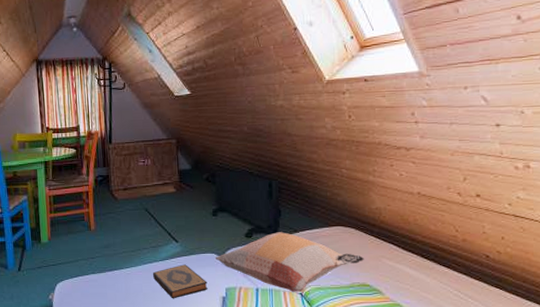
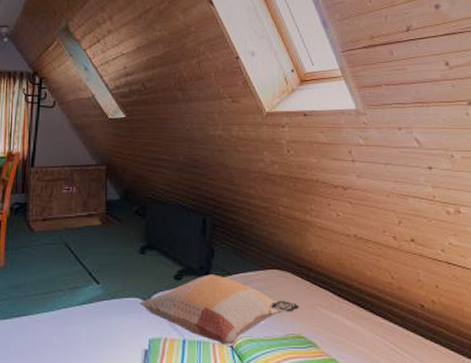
hardback book: present [153,264,208,298] -> none [67,310,129,351]

